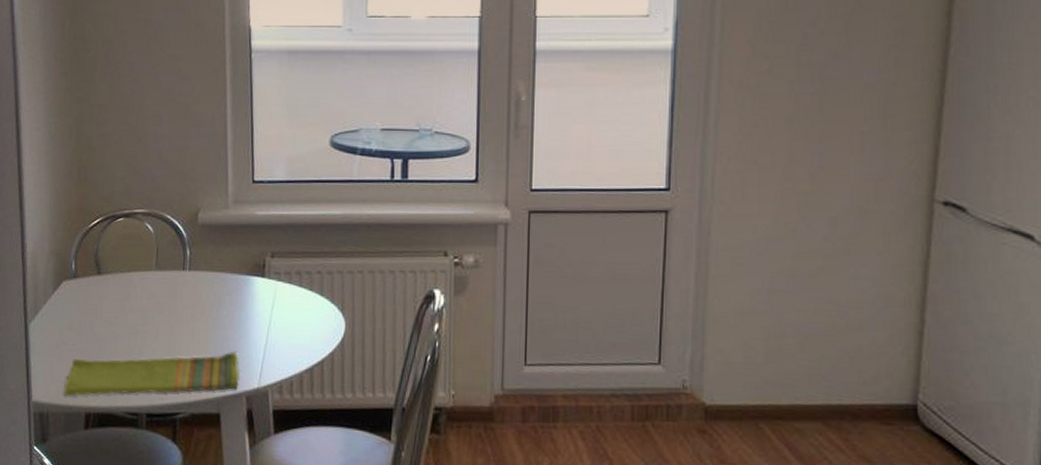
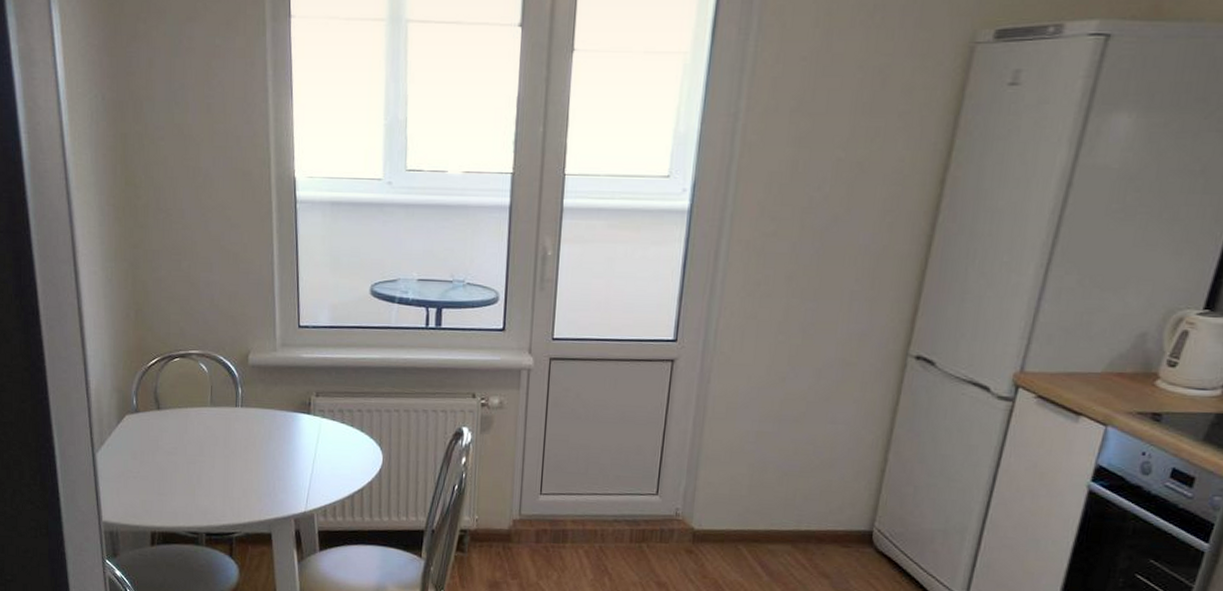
dish towel: present [64,351,240,396] -> none [131,480,288,517]

